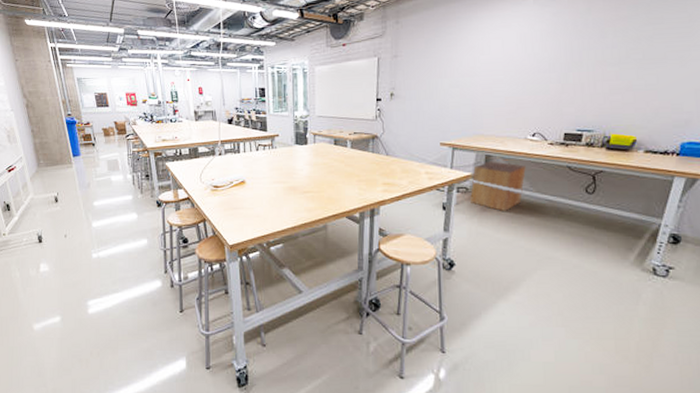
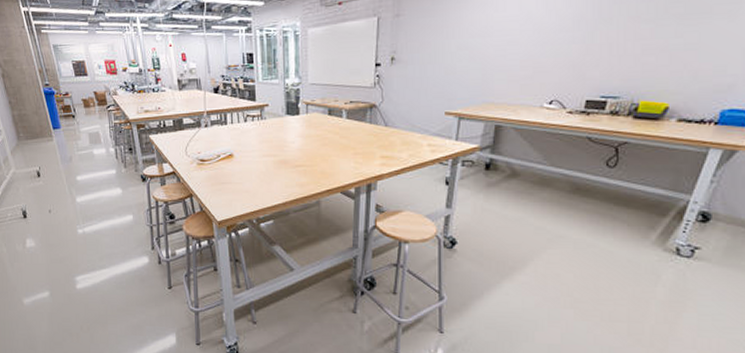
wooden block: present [470,161,526,211] -> none [476,132,540,186]

